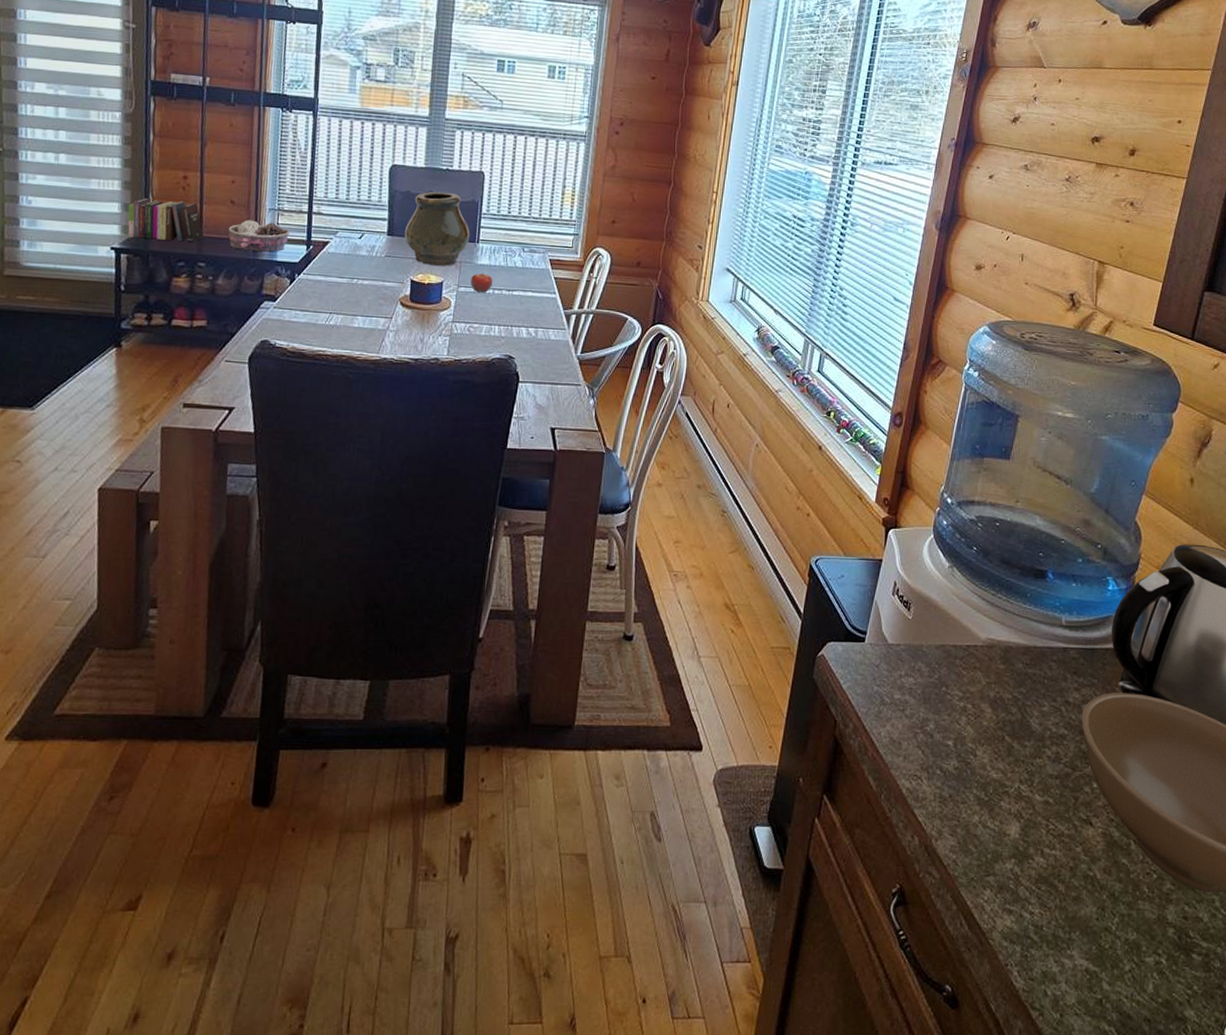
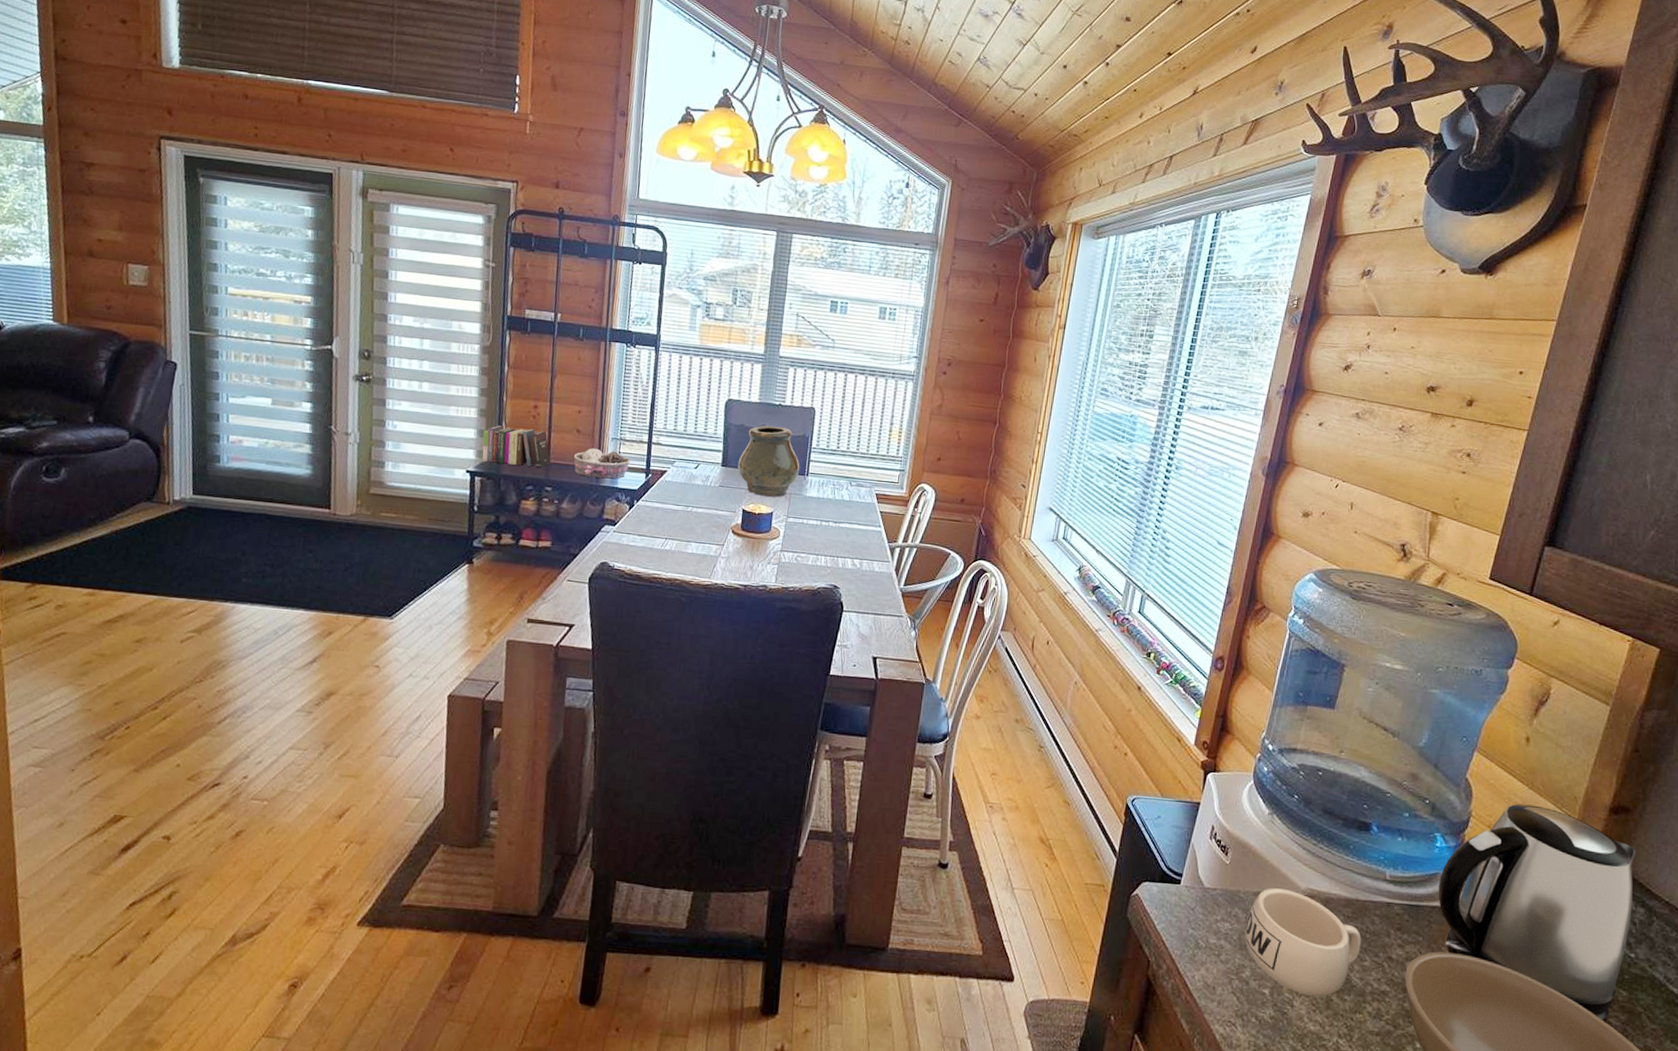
fruit: present [470,272,493,294] -> none [799,504,821,525]
mug: none [927,640,1040,744] -> present [1244,888,1361,997]

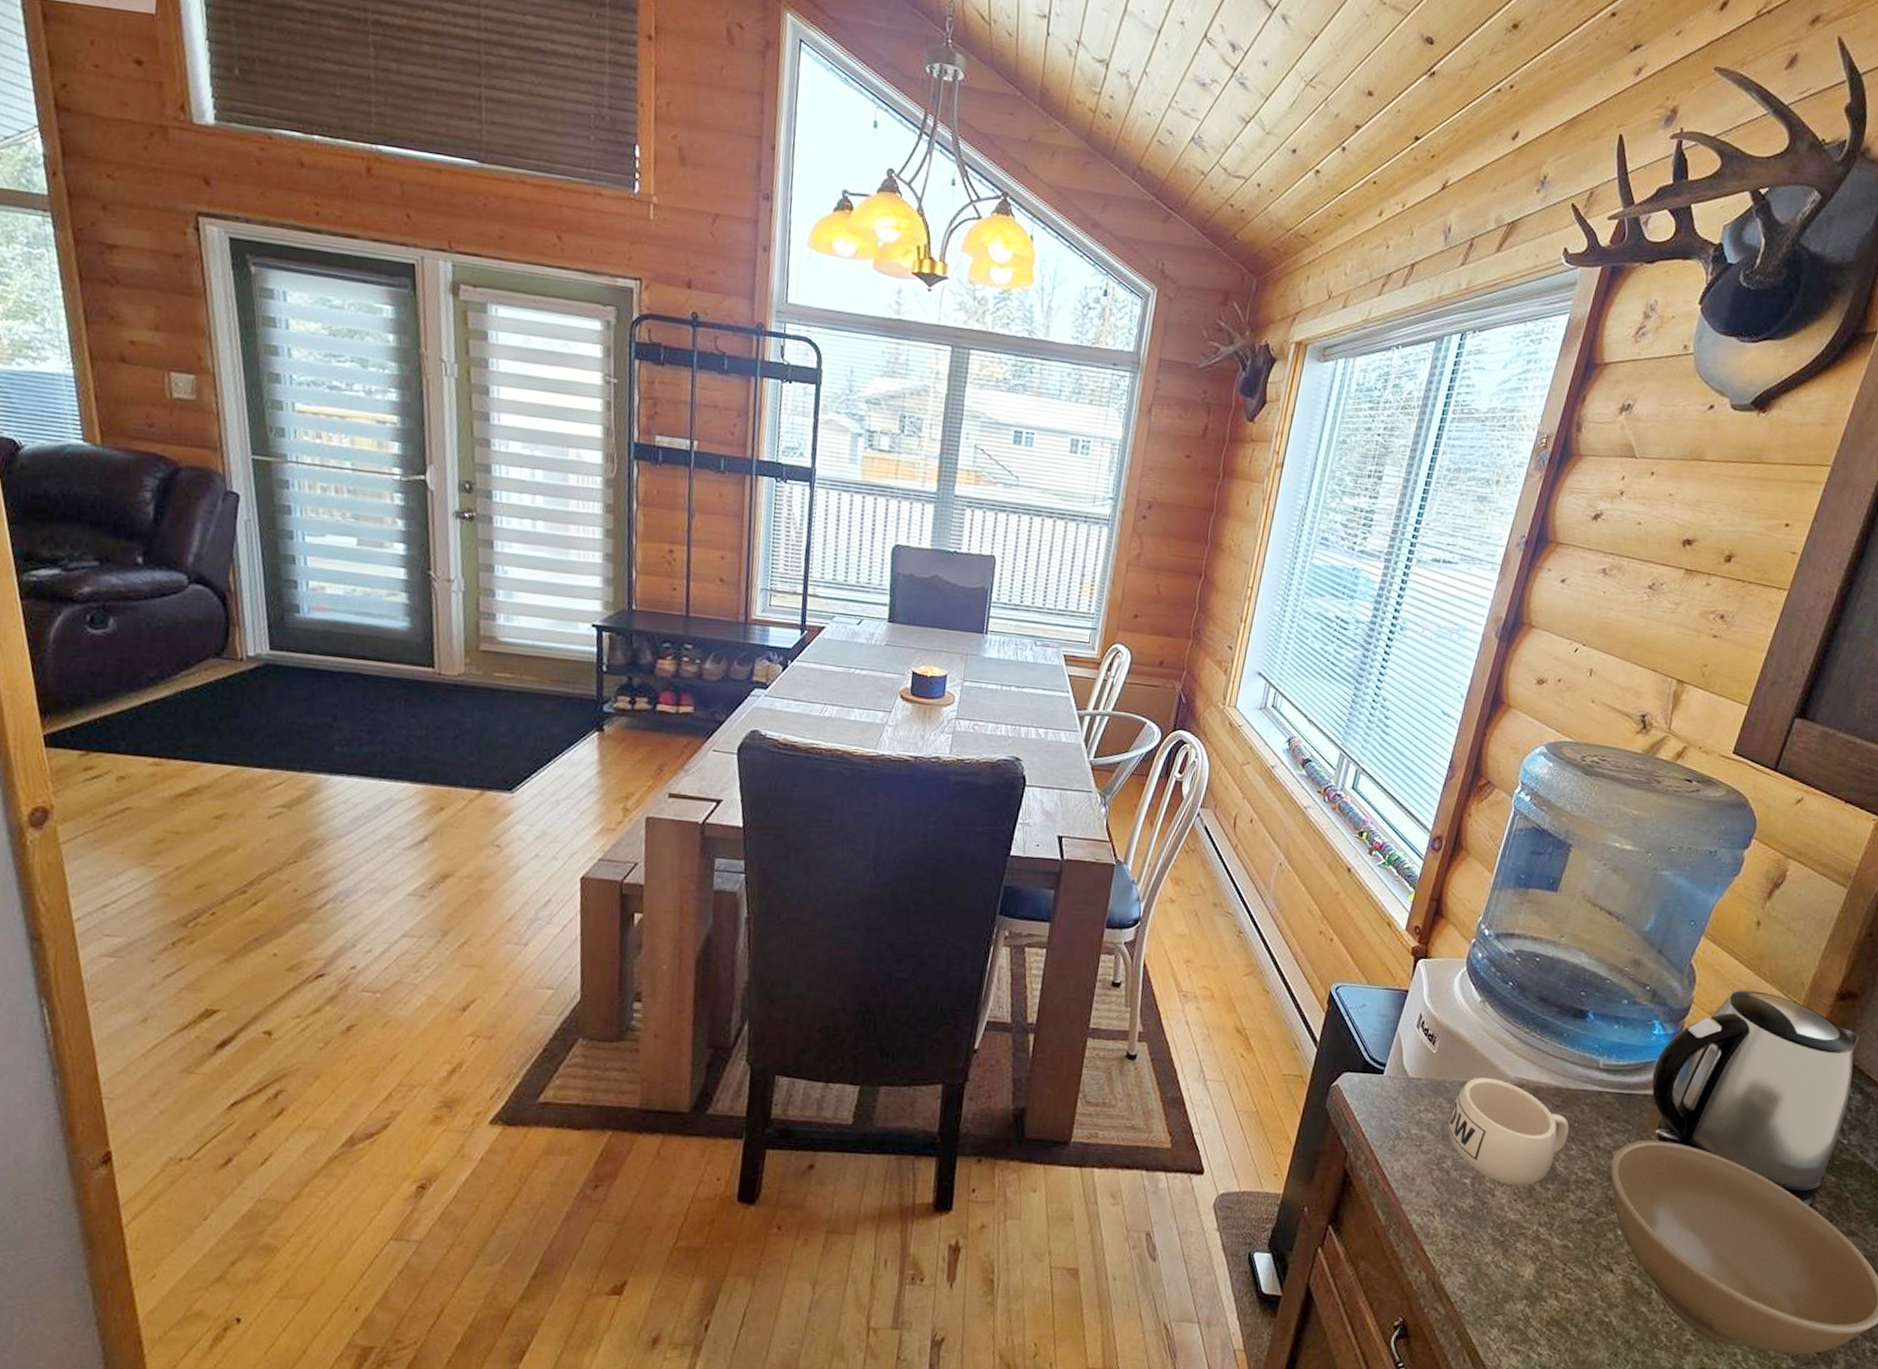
books: present [482,424,551,468] -> none [610,571,690,623]
decorative basket: present [573,448,630,479] -> none [716,600,783,636]
vase: present [737,425,800,498] -> none [906,576,978,659]

